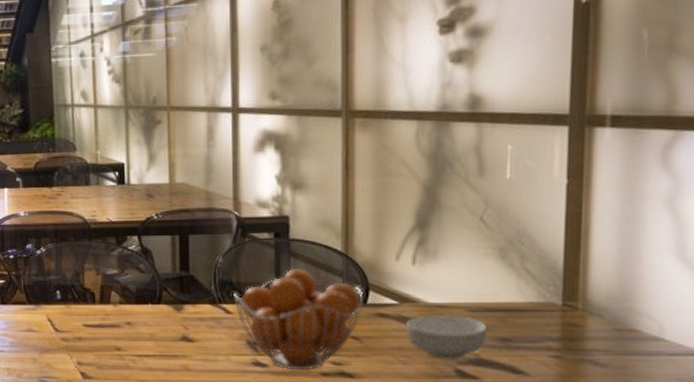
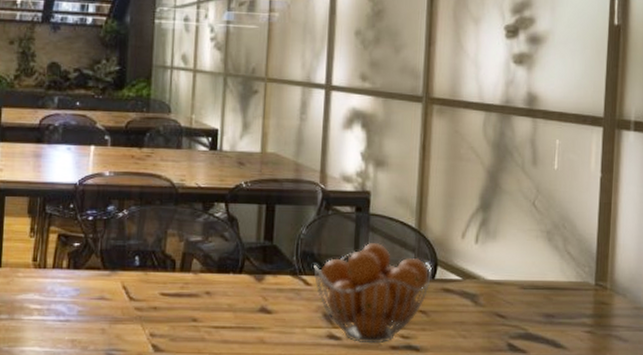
cereal bowl: present [406,314,488,359] -> none [467,290,535,334]

